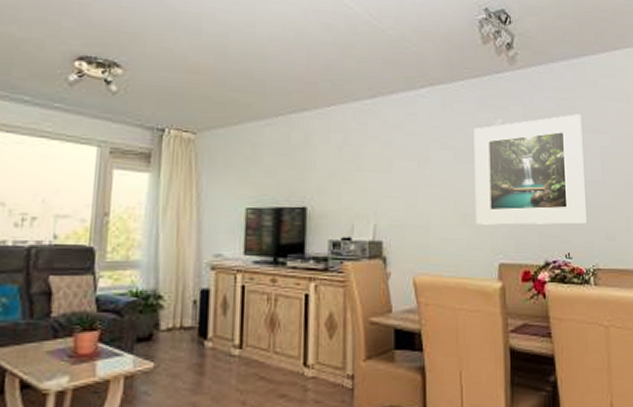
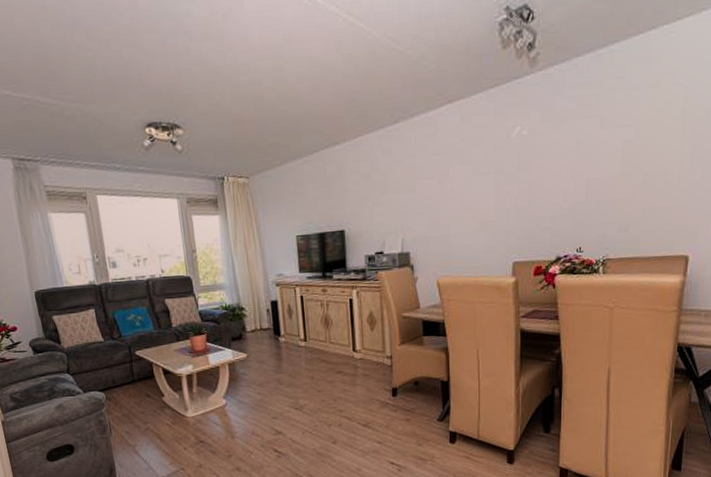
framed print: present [474,114,587,225] -> none [492,110,604,230]

